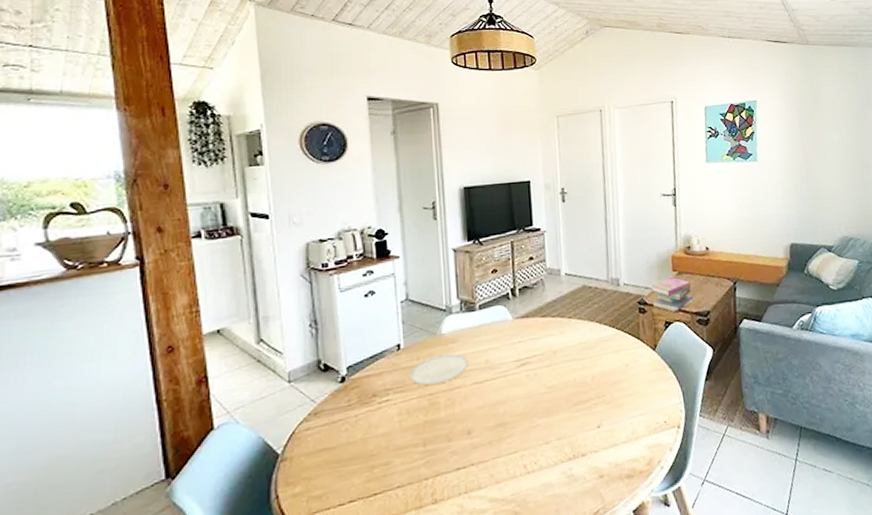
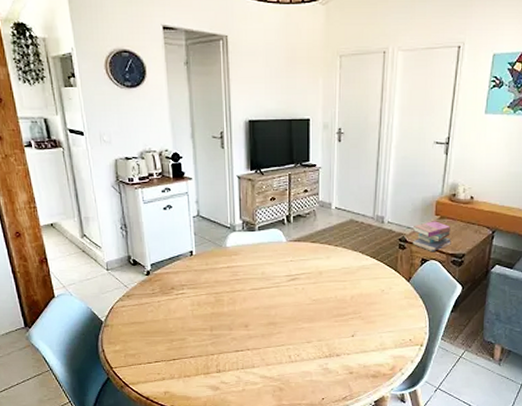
plate: present [409,353,468,386] -> none [199,263,248,287]

